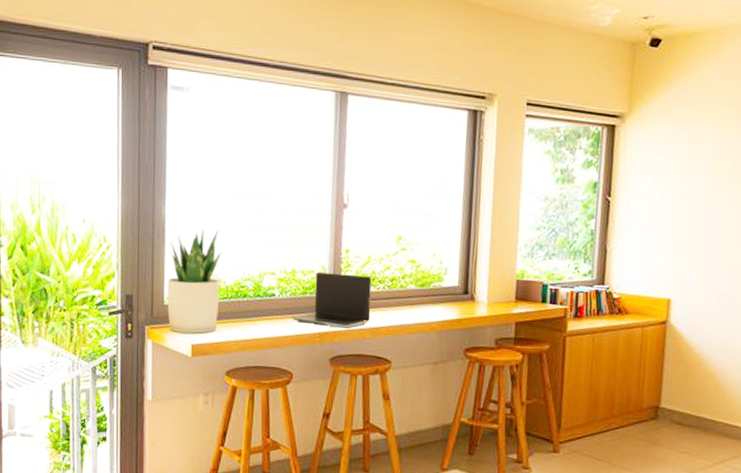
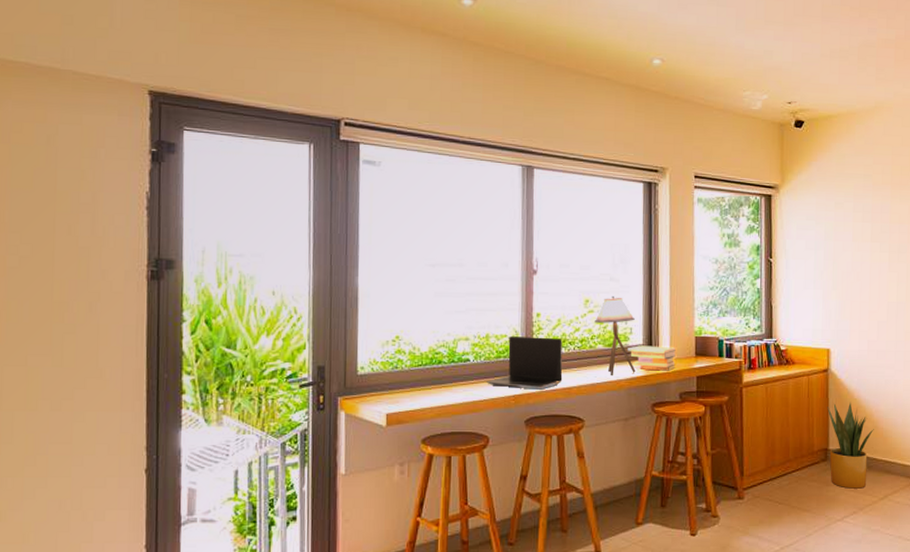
planter: present [167,229,222,334] -> none [361,298,416,402]
table lamp: none [407,233,451,318] -> present [595,295,636,377]
books: none [441,287,494,317] -> present [628,345,676,372]
planter: none [659,358,716,451] -> present [827,402,874,489]

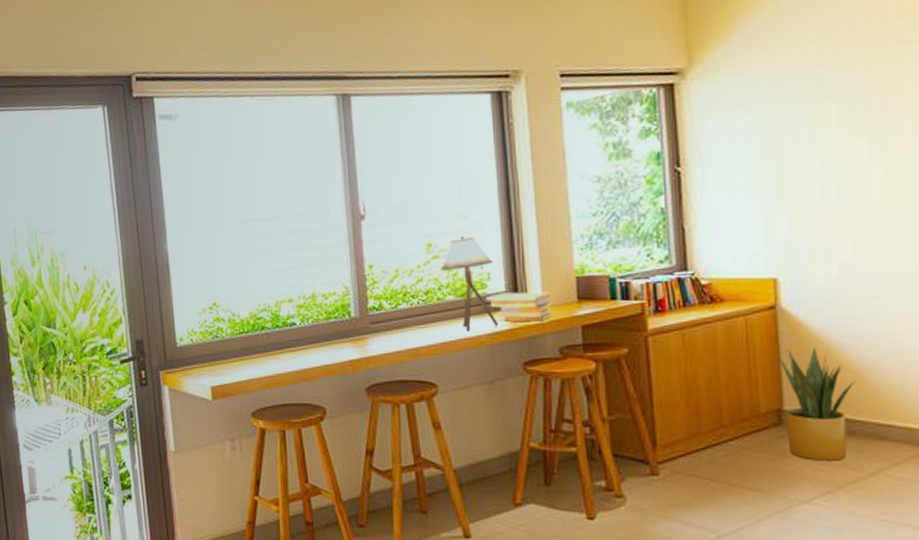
laptop computer: present [487,336,563,390] -> none [317,292,407,353]

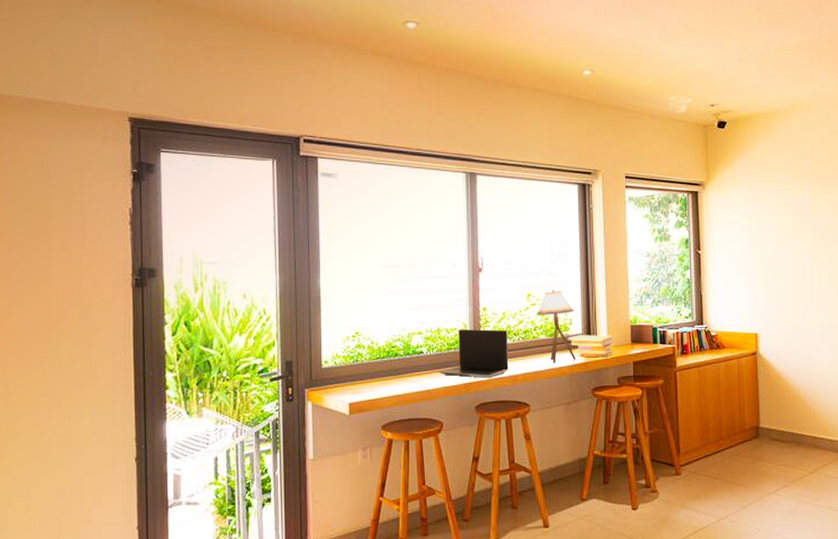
laptop computer: none [317,292,407,353] -> present [439,329,509,378]
planter: present [778,347,855,461] -> none [757,382,802,464]

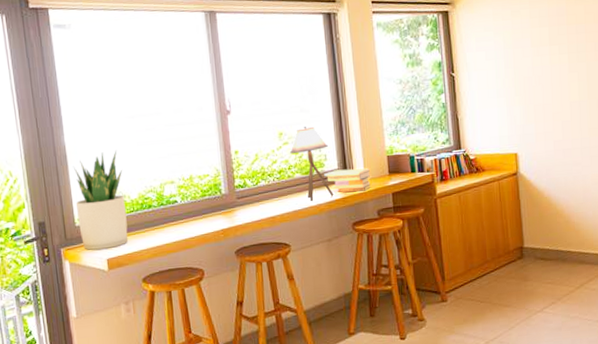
planter: none [325,297,373,393] -> present [72,150,128,250]
laptop computer: present [439,329,509,378] -> none [195,172,266,223]

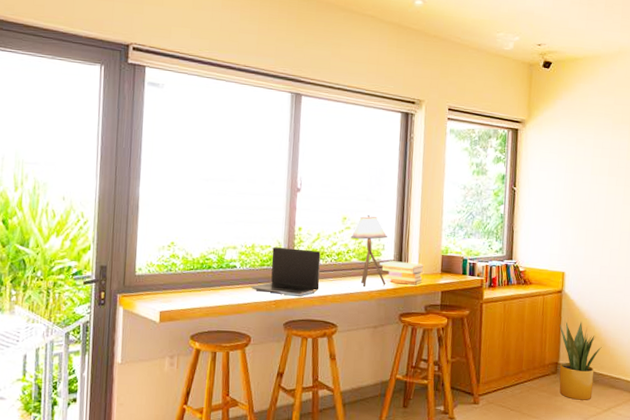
planter: present [72,150,128,250] -> none [138,208,190,302]
laptop computer: none [195,172,266,223] -> present [251,247,321,297]
planter: none [519,201,566,282] -> present [559,321,602,400]

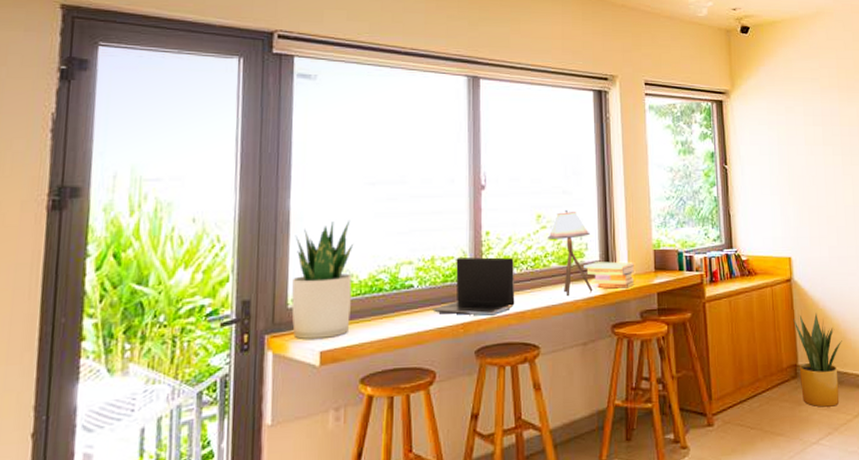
planter: none [138,208,190,302] -> present [291,220,354,339]

